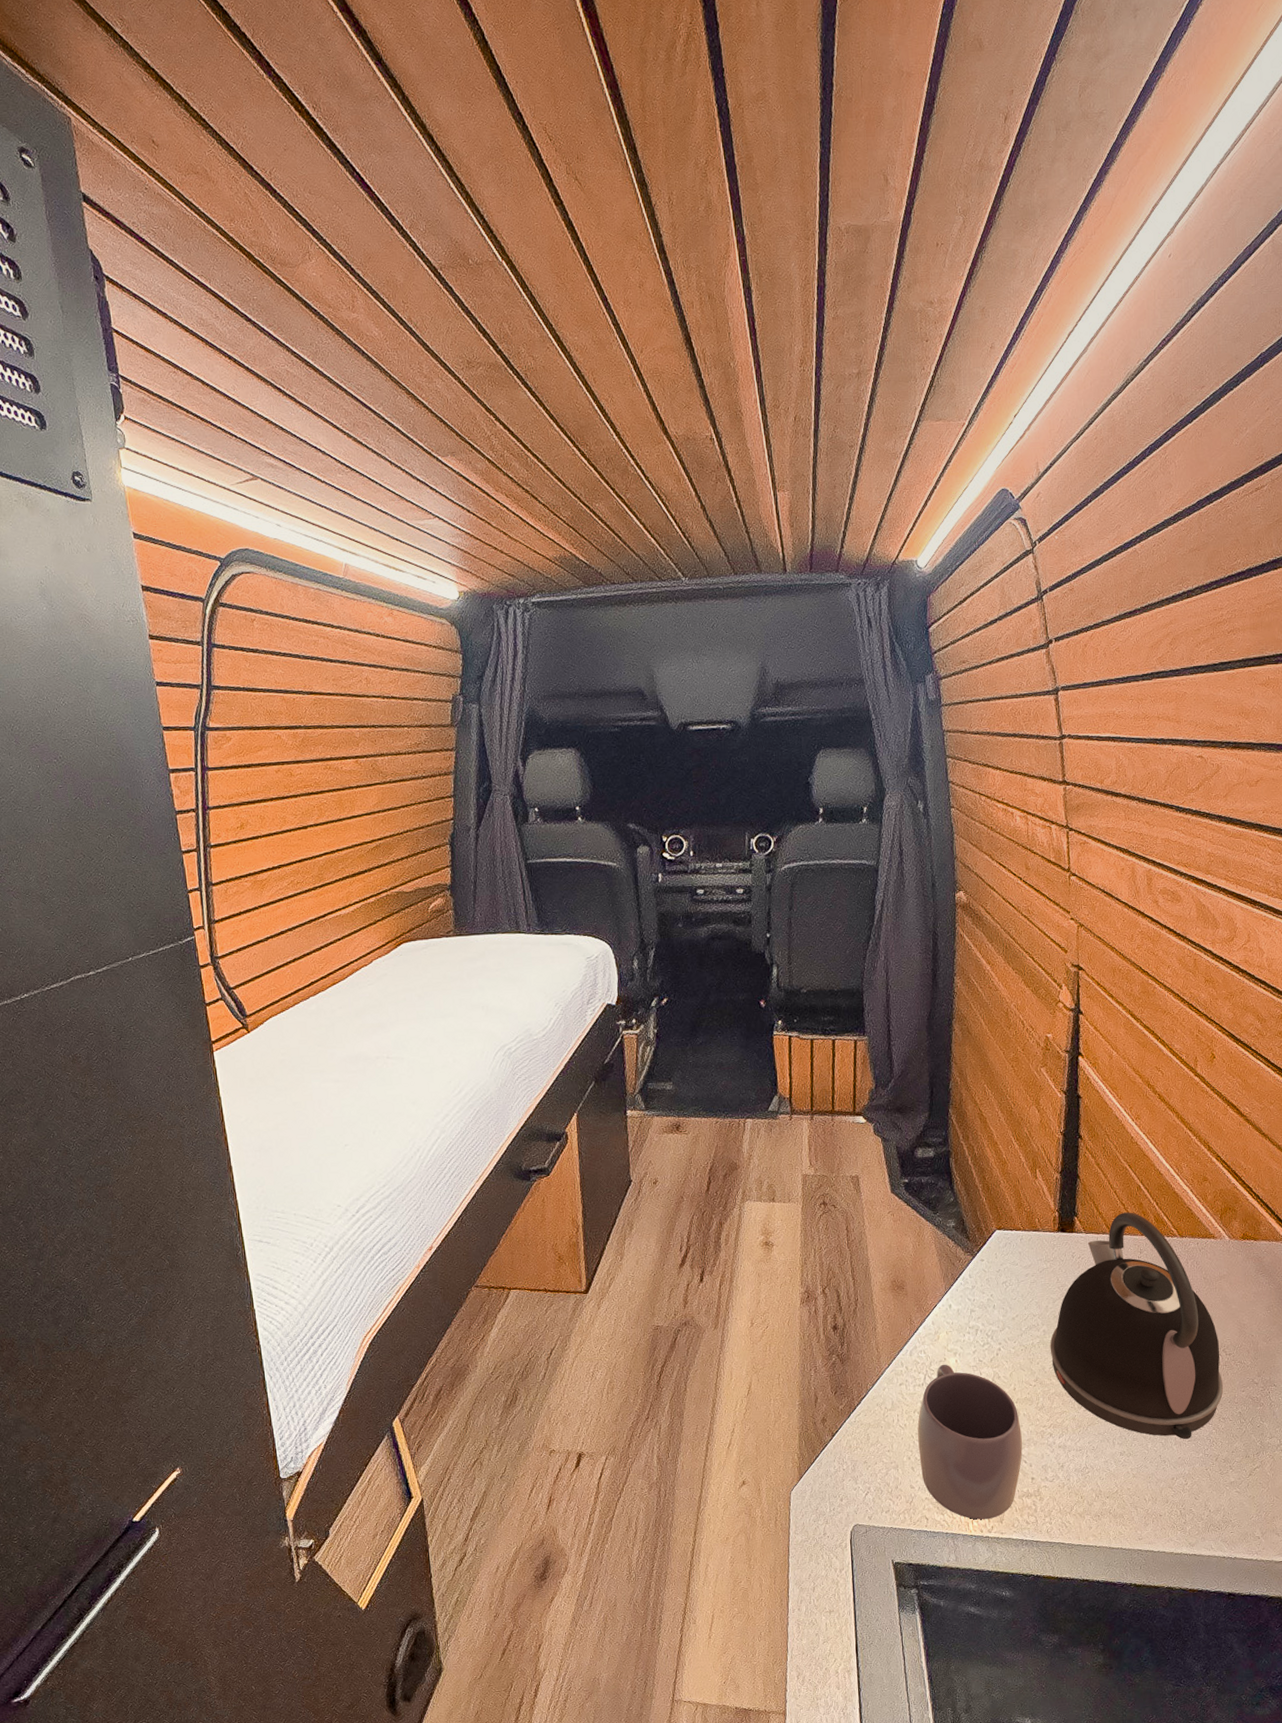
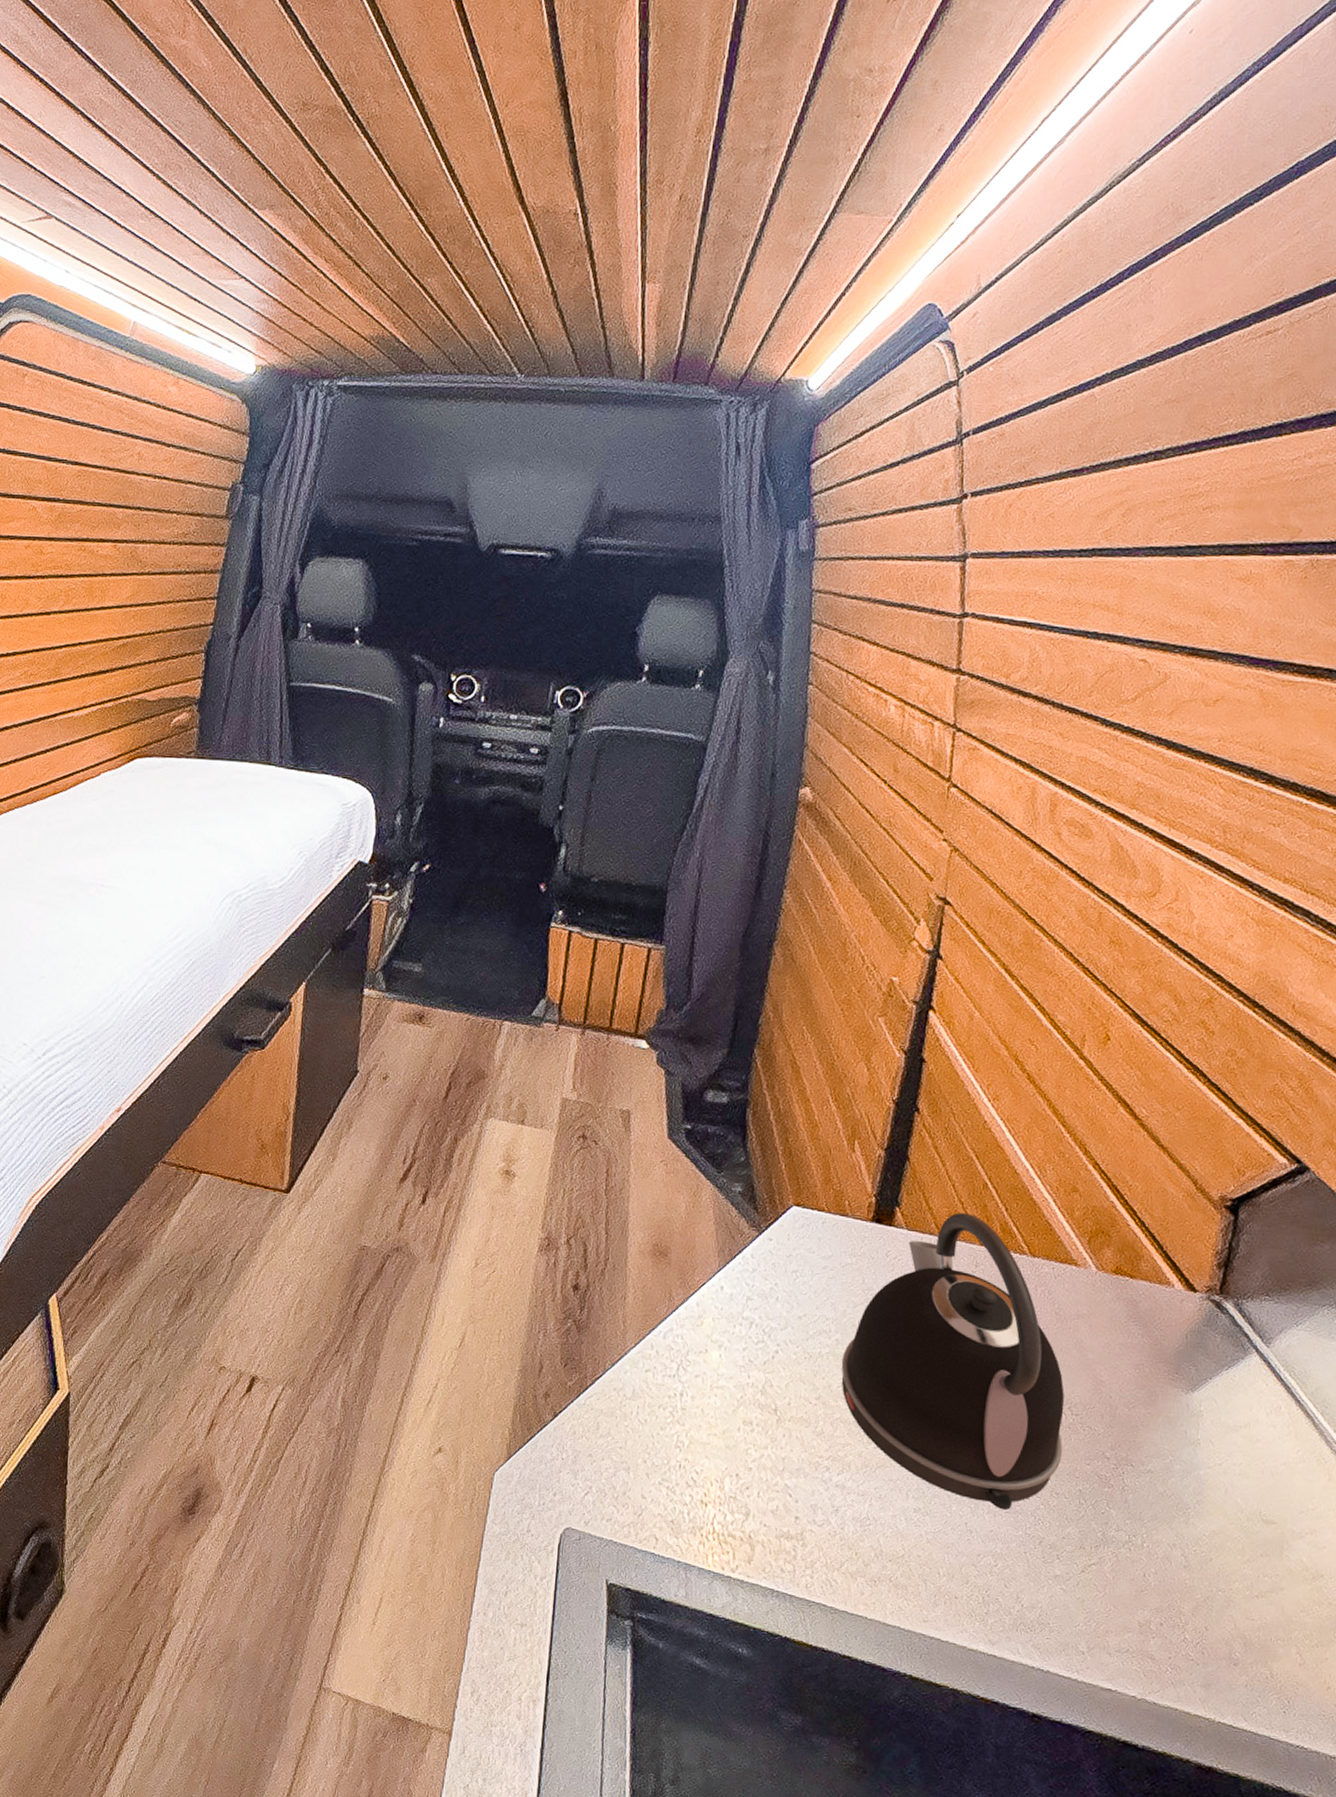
mug: present [917,1364,1023,1520] -> none [657,1356,791,1556]

